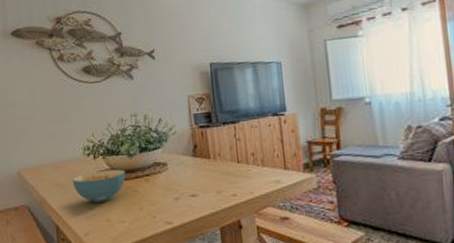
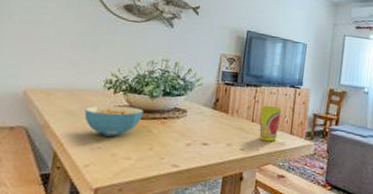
cup: none [244,140,271,182] -> present [259,105,282,142]

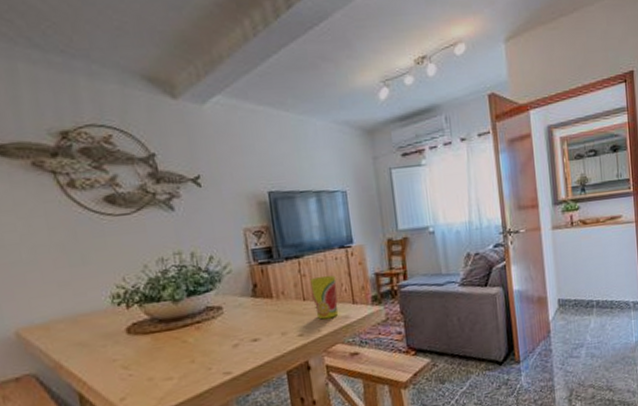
cereal bowl: present [84,105,144,137] -> none [98,318,171,361]

